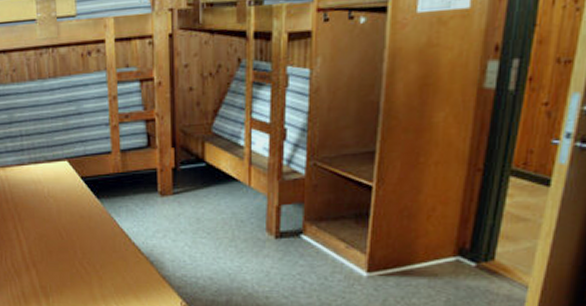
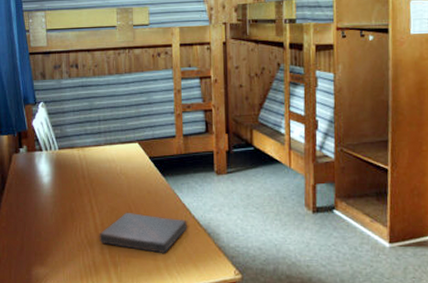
book: none [27,239,128,284] -> present [99,212,188,254]

